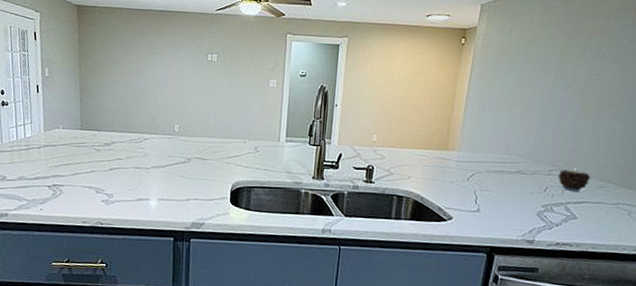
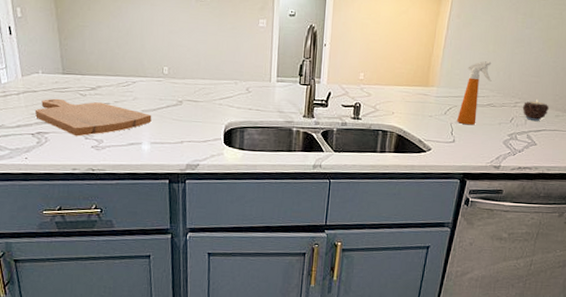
cutting board: none [53,152,161,190] -> present [35,98,152,137]
spray bottle: none [482,124,520,194] -> present [457,61,492,125]

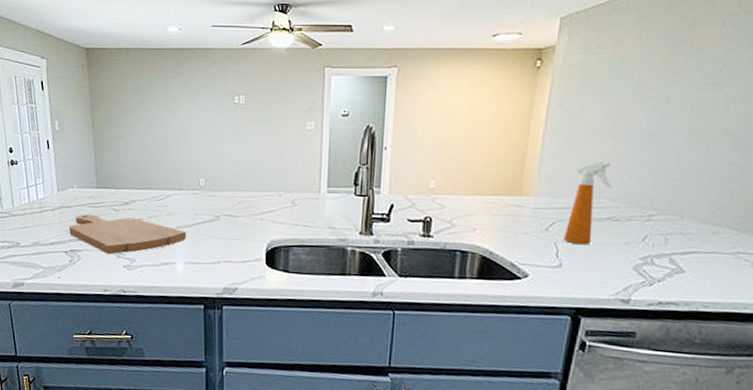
candle: present [522,100,549,121] -> none [660,211,701,240]

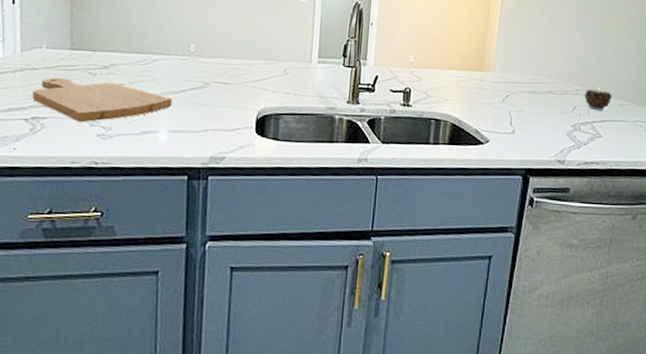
spray bottle: present [564,162,612,245] -> none [516,45,550,115]
candle: none [660,211,701,240] -> present [584,87,612,110]

